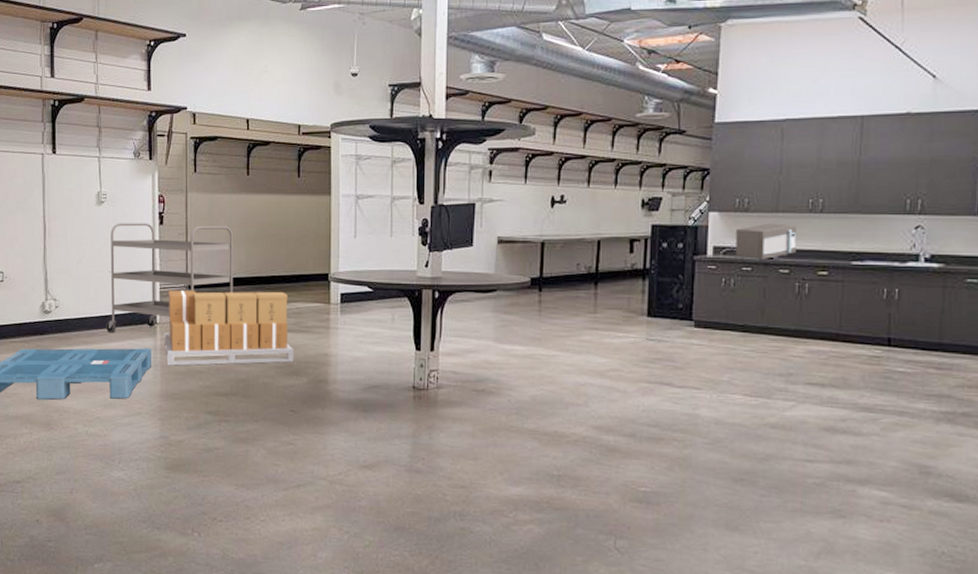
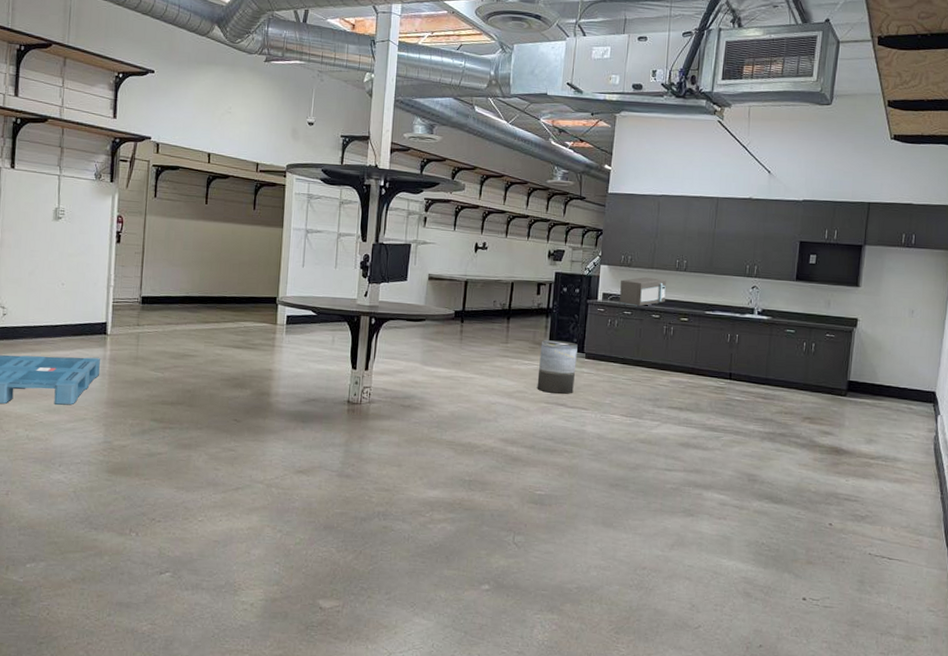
utility cart: present [105,223,234,334] -> none [54,238,189,342]
cardboard boxes: present [164,290,293,366] -> none [114,305,240,376]
trash can: none [635,307,684,371] -> present [537,340,578,394]

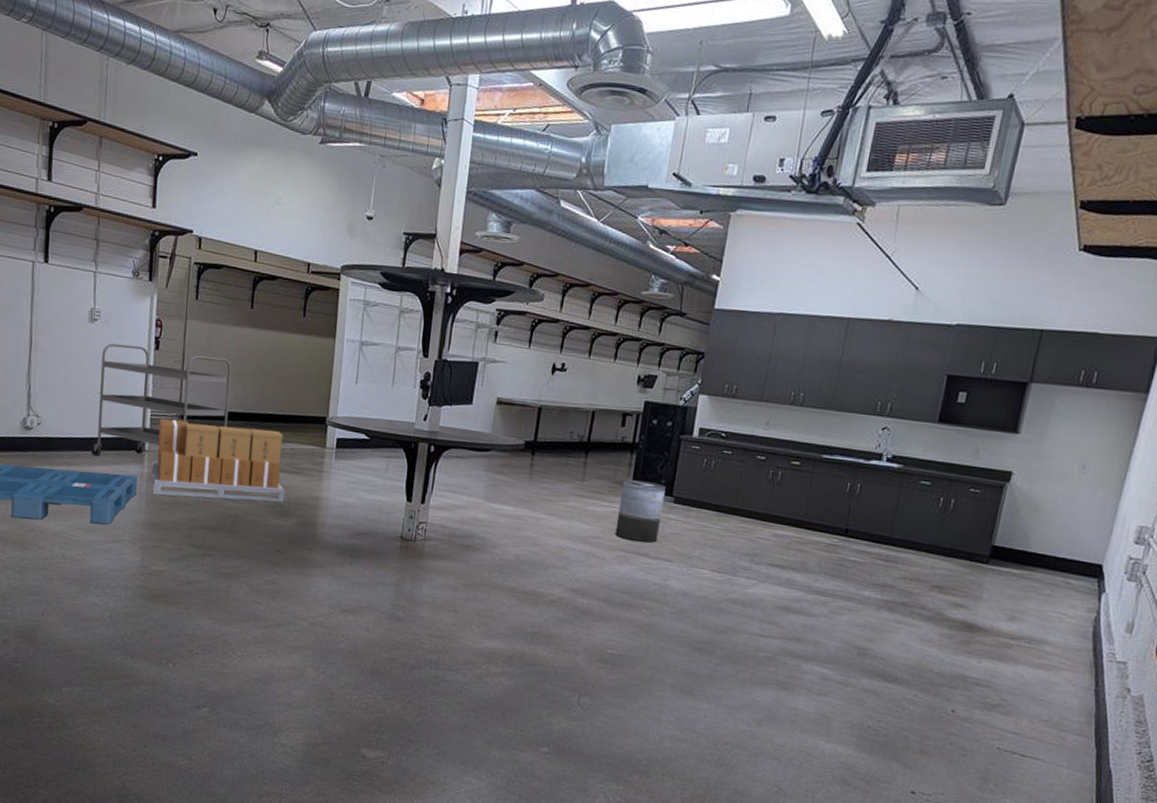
utility cart: none [54,238,189,342] -> present [90,343,232,457]
cardboard boxes: none [114,305,240,376] -> present [151,418,285,503]
microwave: present [620,276,666,308] -> none [719,410,777,447]

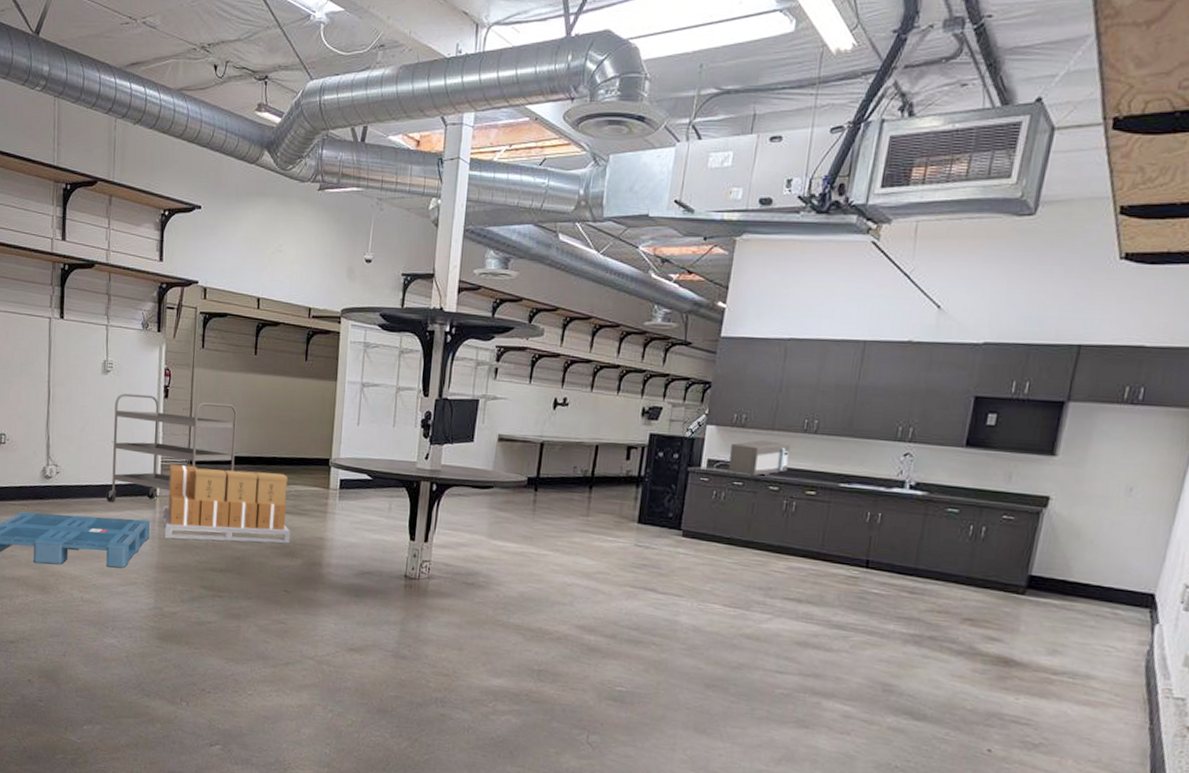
trash can: present [615,479,666,543] -> none [621,513,674,578]
microwave: none [719,410,777,447] -> present [728,439,790,478]

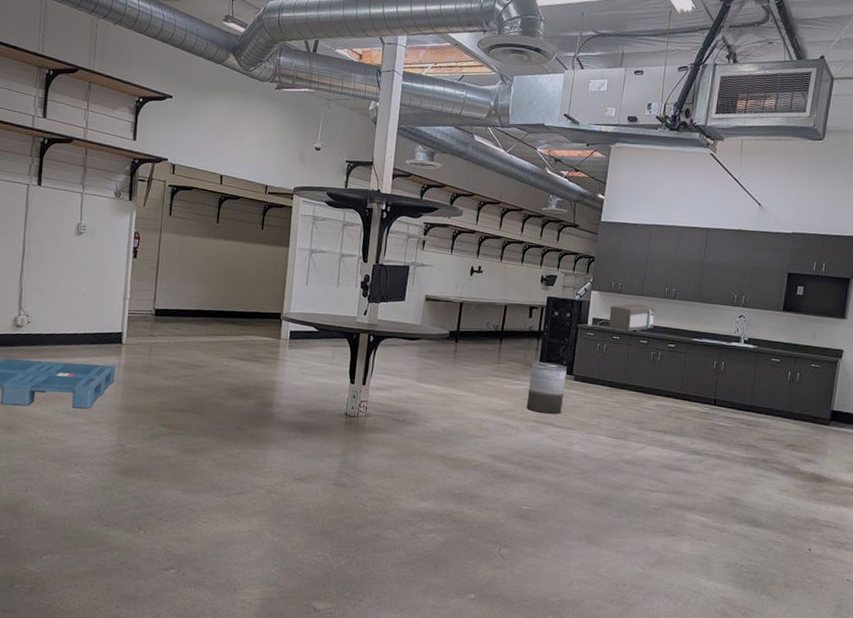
utility cart: present [105,393,238,503] -> none [74,252,200,350]
cardboard boxes: present [163,464,290,544] -> none [128,316,245,387]
trash can: none [621,513,674,578] -> present [526,361,567,414]

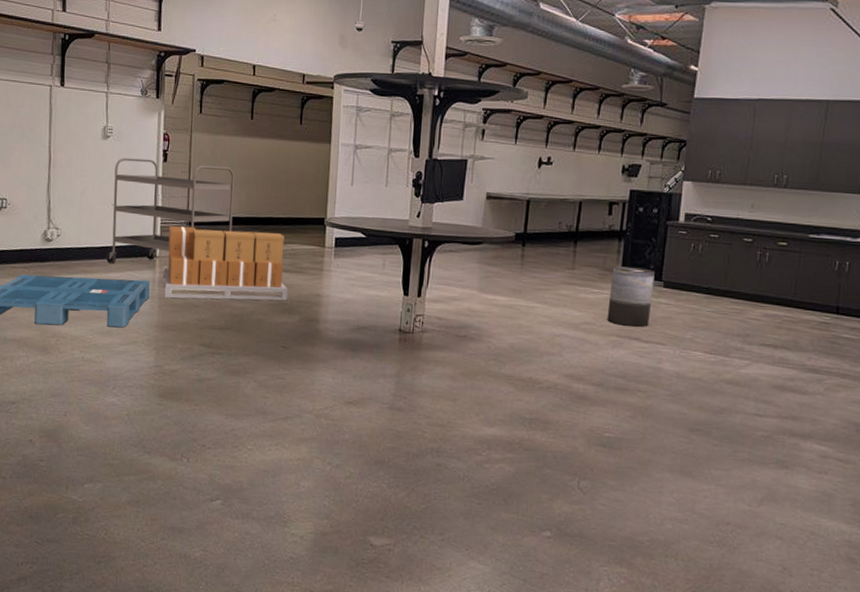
utility cart: none [74,252,200,350] -> present [106,158,235,264]
cardboard boxes: none [128,316,245,387] -> present [163,226,287,301]
microwave: present [609,303,655,333] -> none [705,194,762,230]

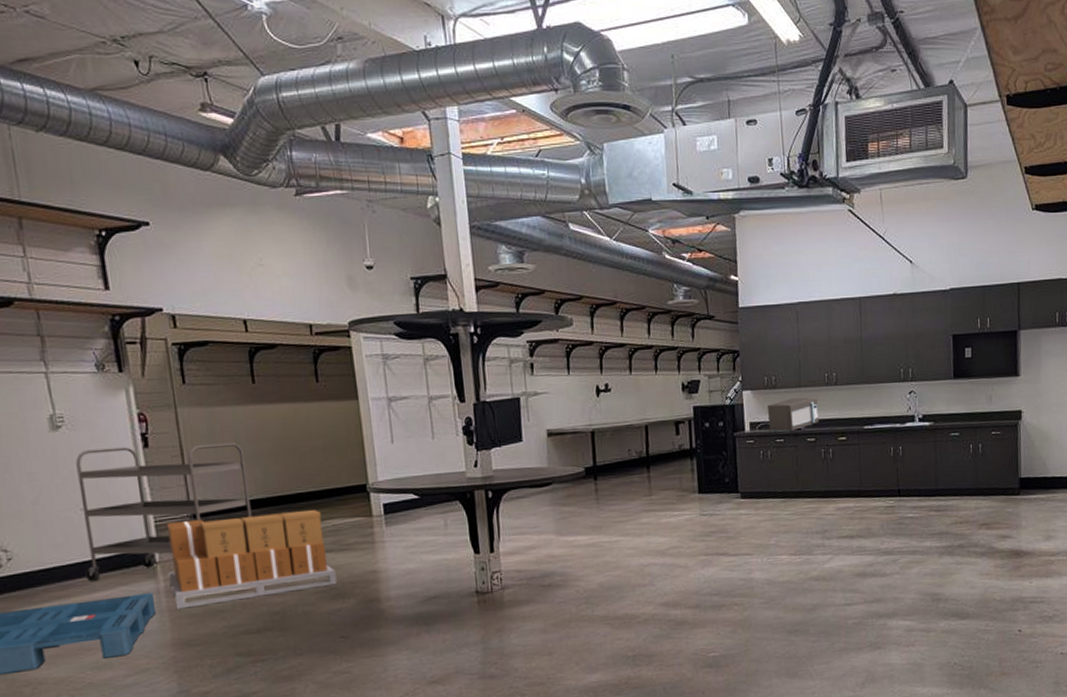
trash can: present [607,266,655,327] -> none [689,482,734,544]
microwave: none [705,194,762,230] -> present [768,396,819,434]

